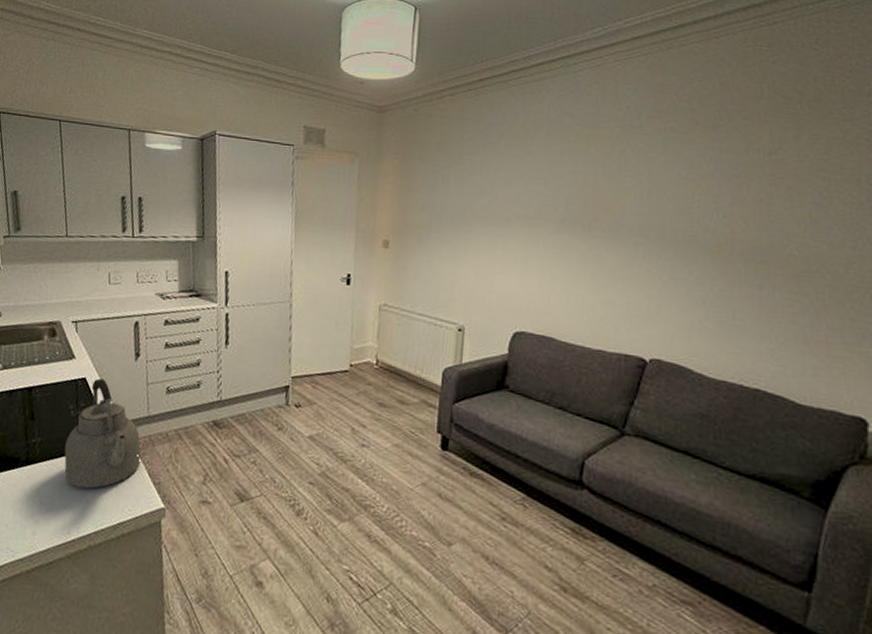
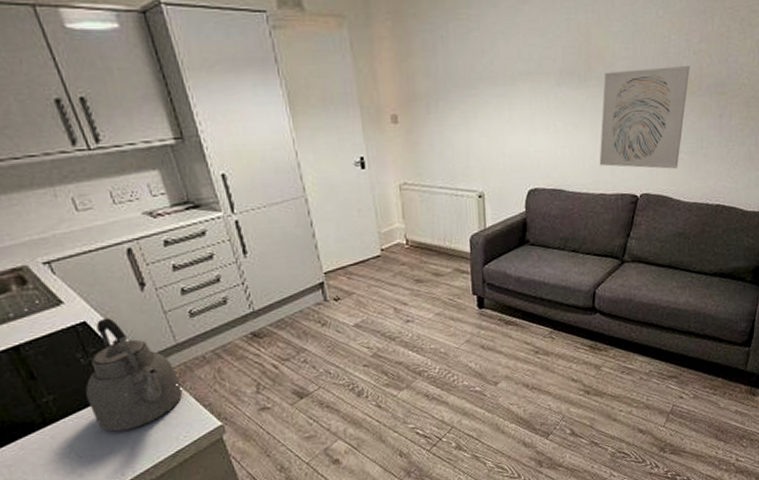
wall art: none [599,225,719,337] -> present [599,66,690,169]

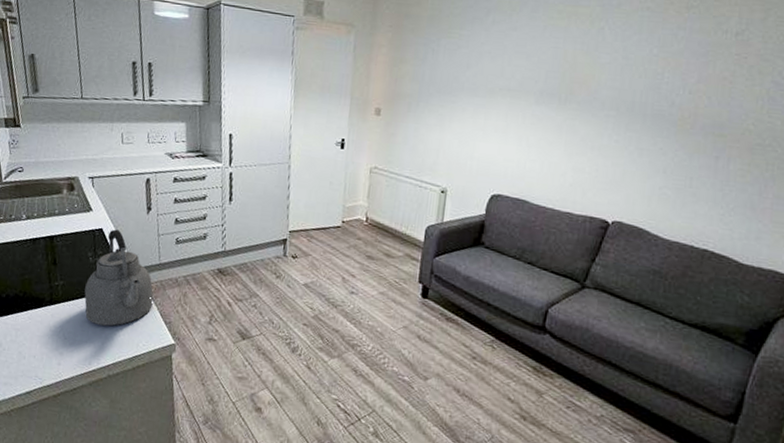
wall art: present [599,66,690,169] -> none [569,98,684,203]

